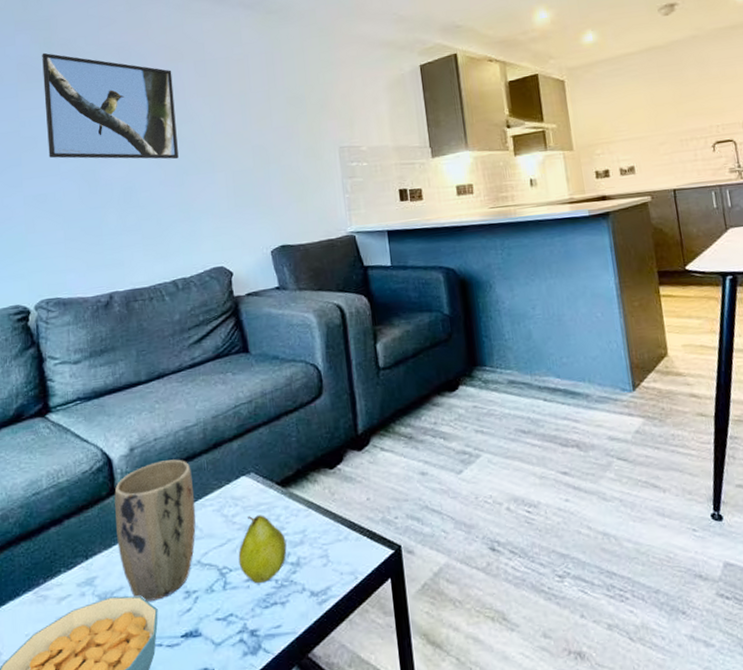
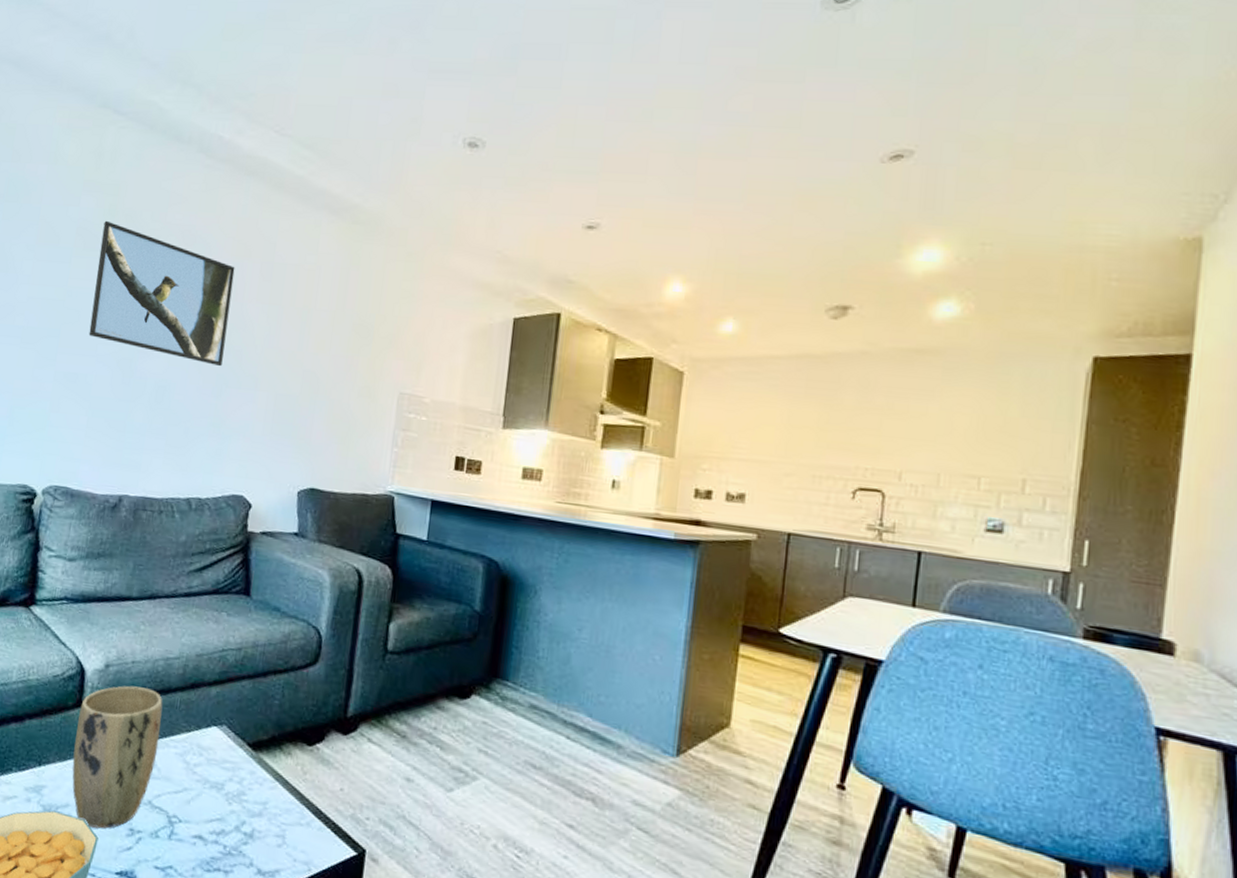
fruit: present [238,515,287,584] -> none [190,770,245,845]

